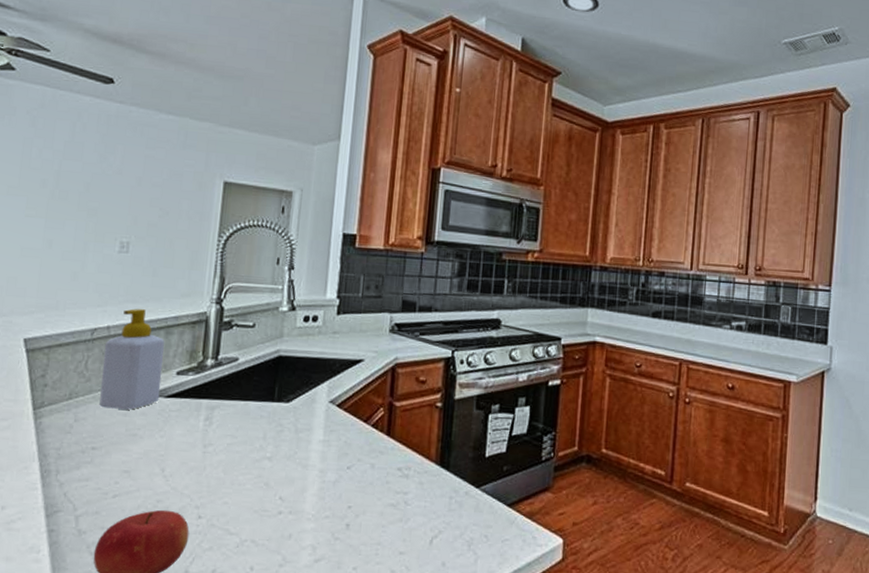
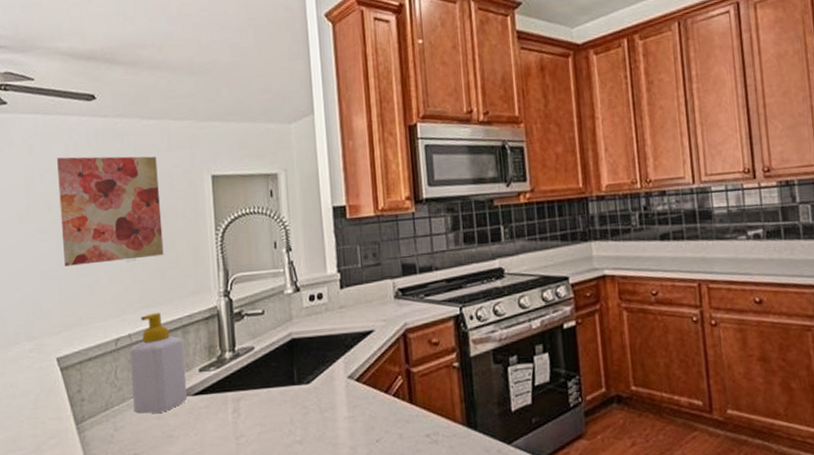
wall art: none [50,135,169,253] -> present [57,156,164,266]

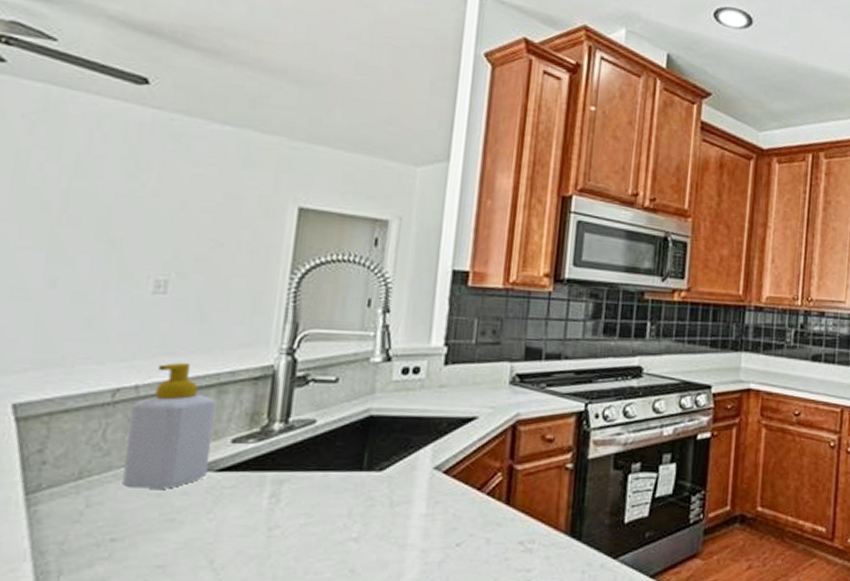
wall art: present [57,156,164,266] -> none [53,146,225,293]

